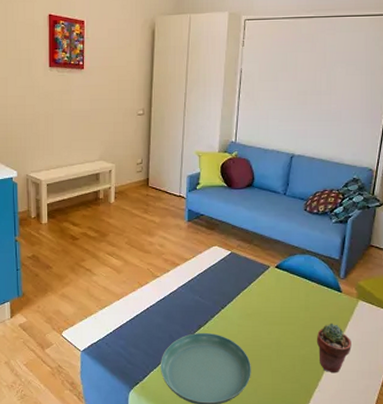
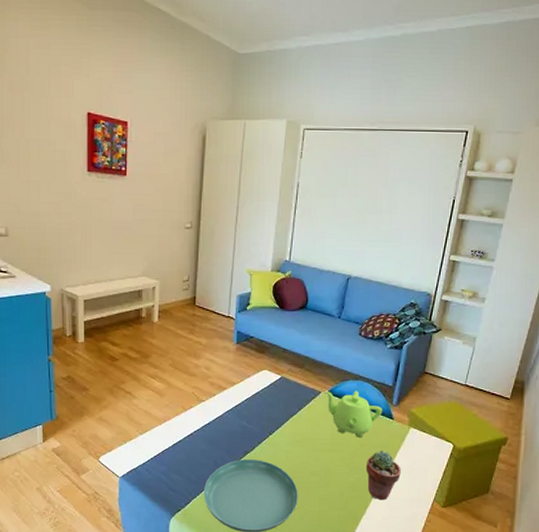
teapot: none [274,265,331,310] -> present [325,390,383,437]

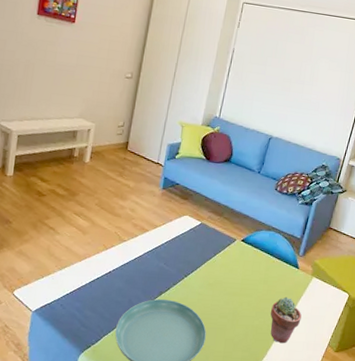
teapot: present [325,390,383,437] -> none [240,238,291,284]

